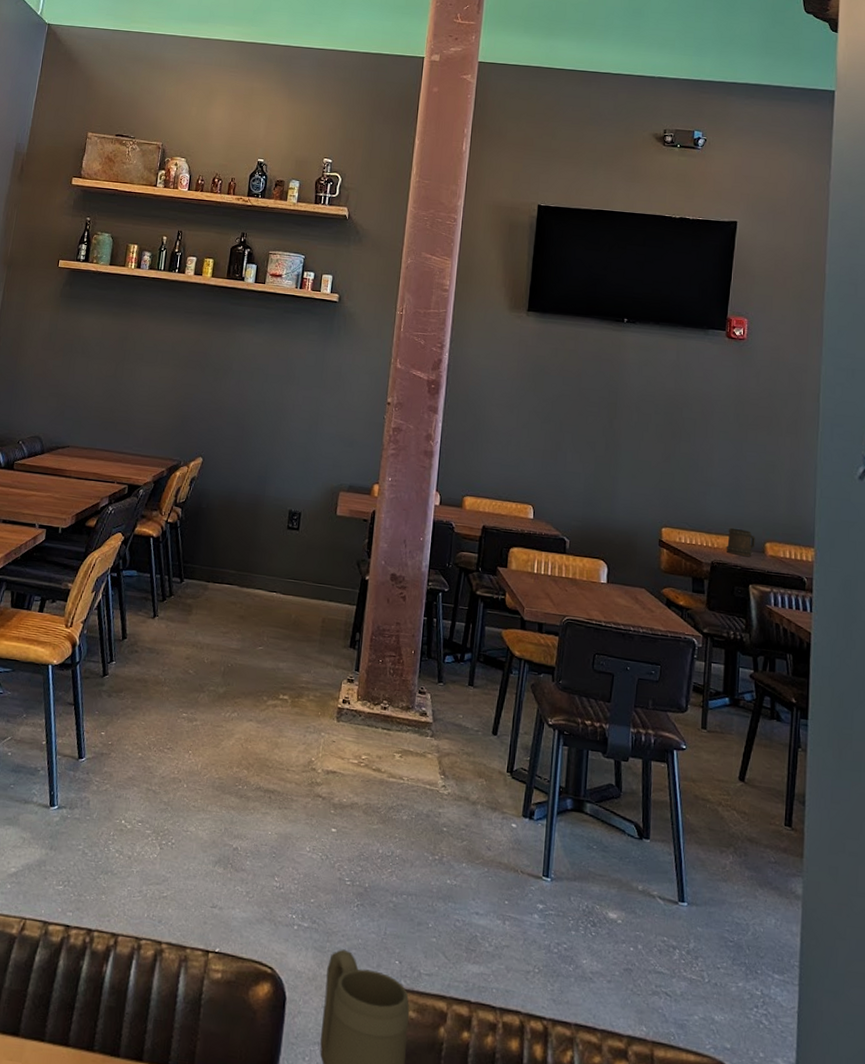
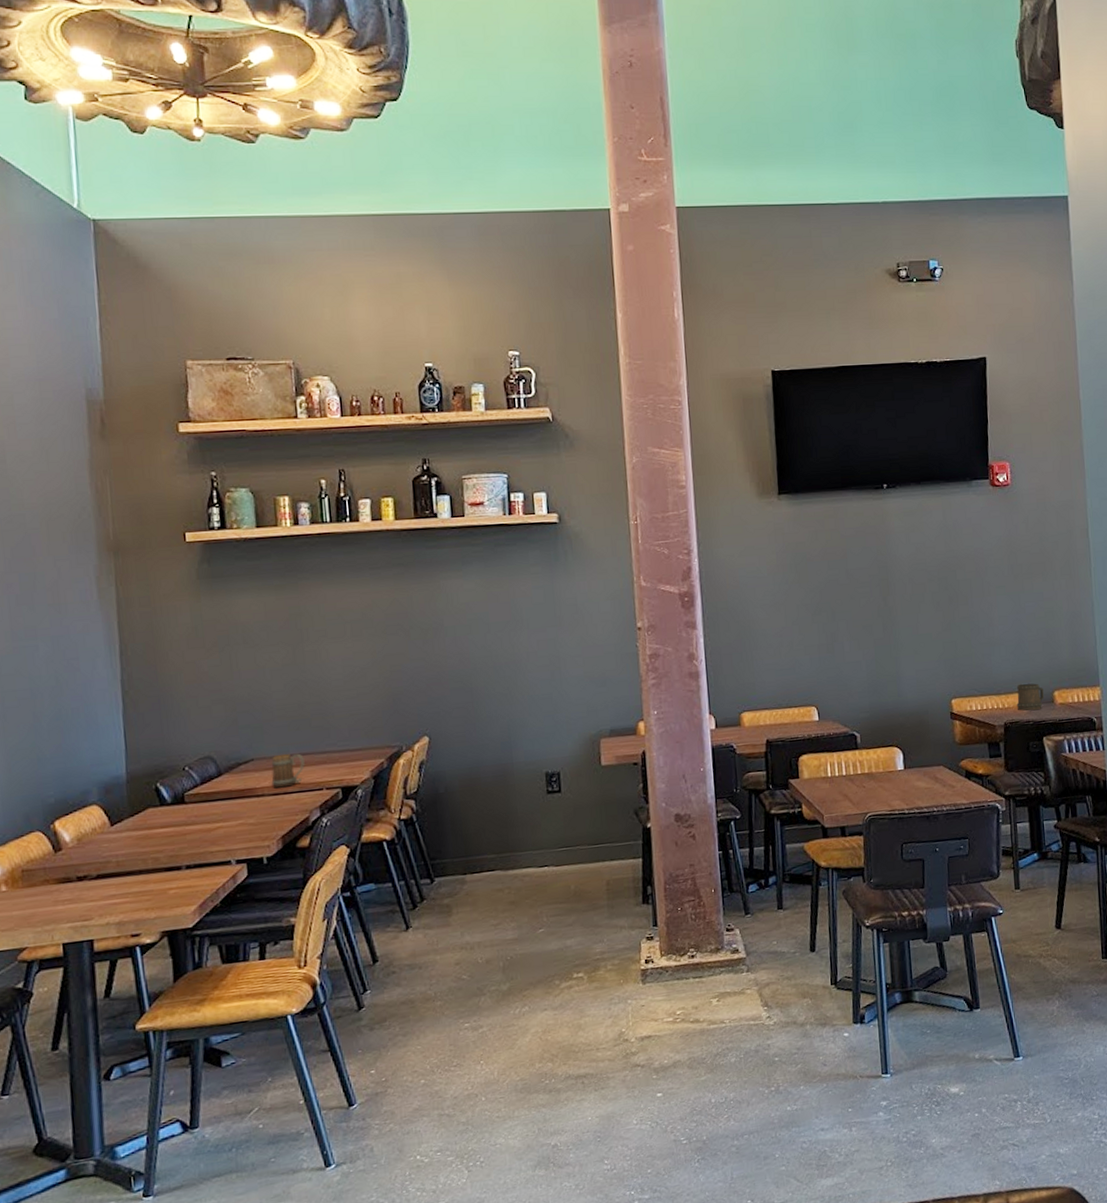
beer mug: none [78,447,106,475] -> present [271,753,305,788]

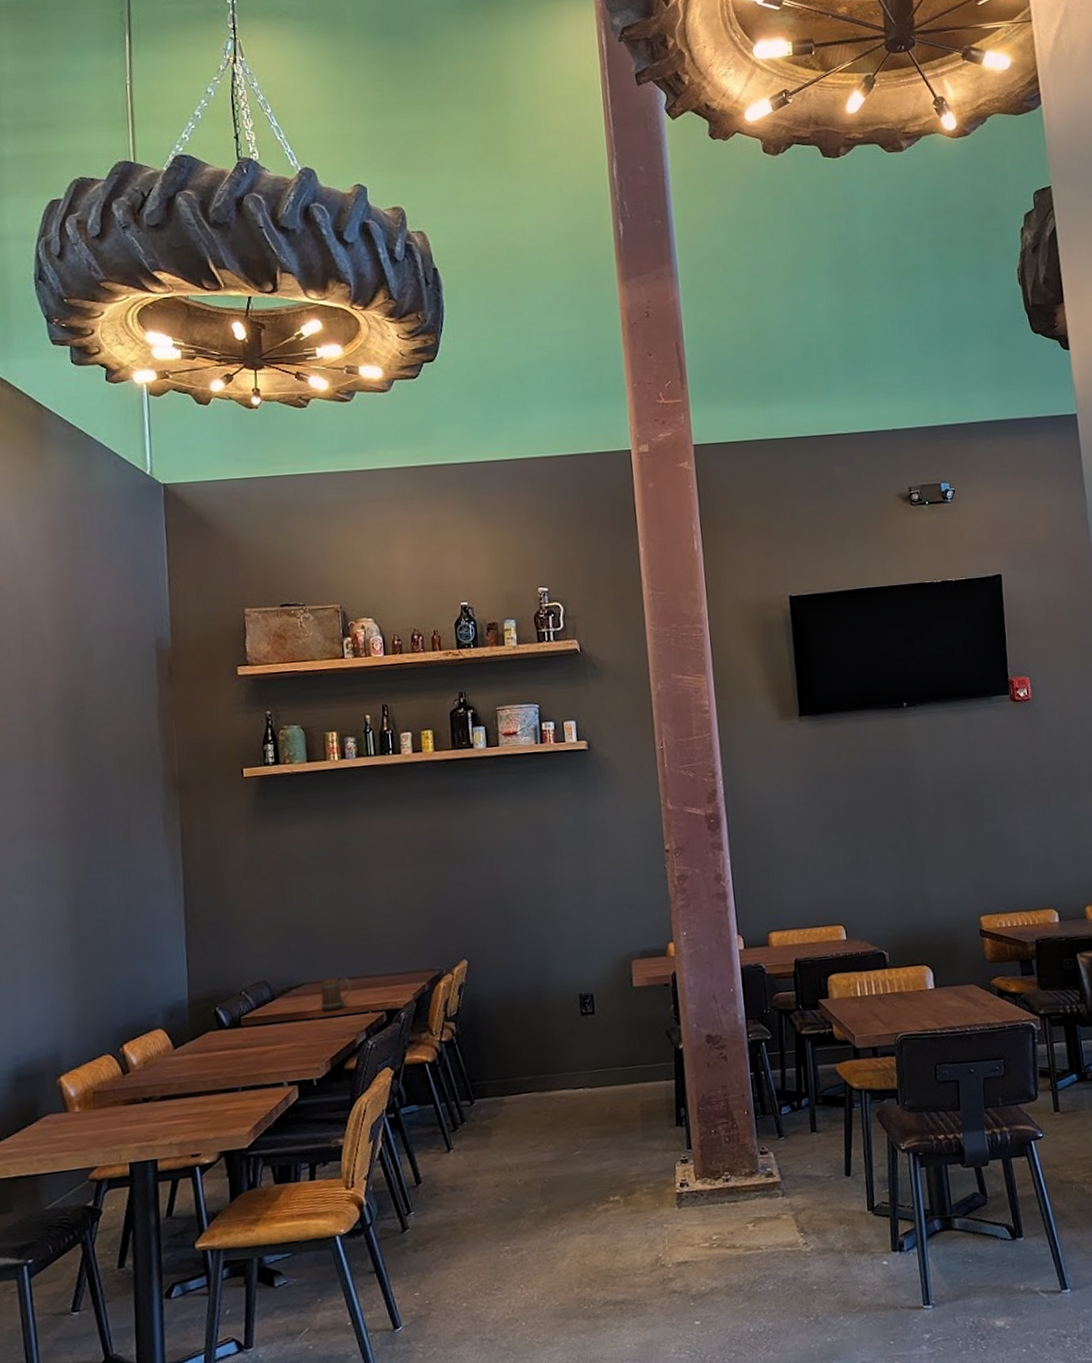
beer mug: present [1016,683,1044,712] -> none [1046,898,1076,928]

